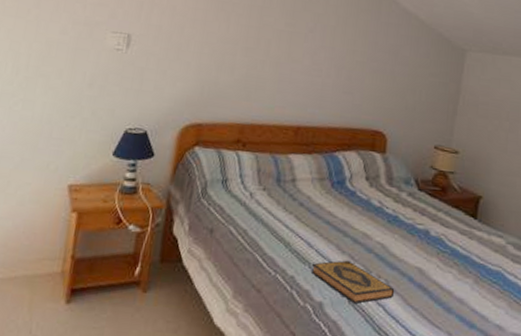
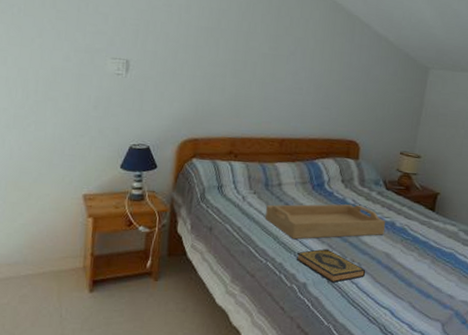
serving tray: none [275,204,419,248] -> present [264,204,386,240]

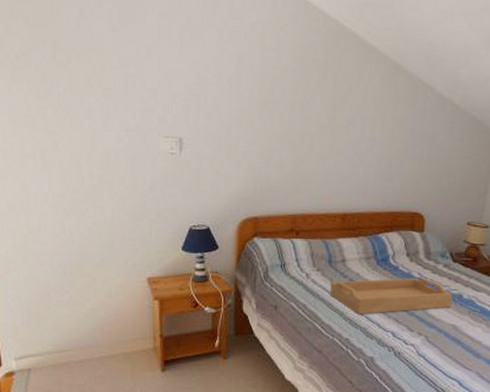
hardback book: present [297,249,366,283] -> none [363,323,433,356]

